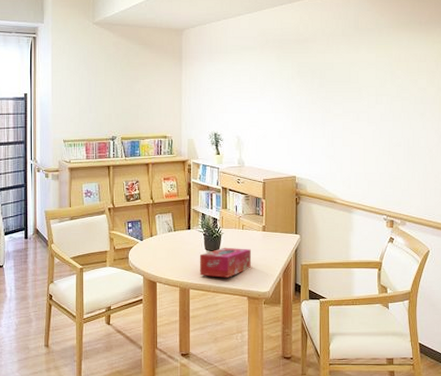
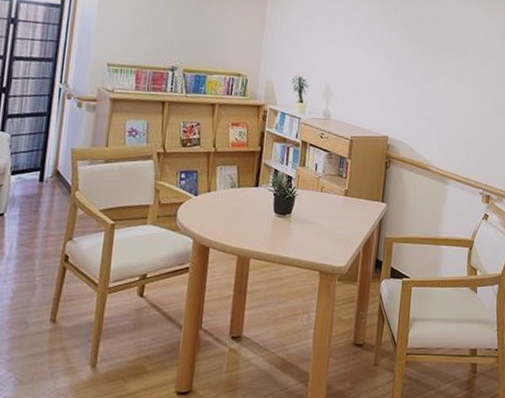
tissue box: present [199,247,251,278] -> none [264,211,329,247]

